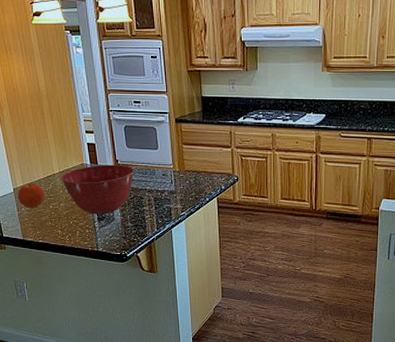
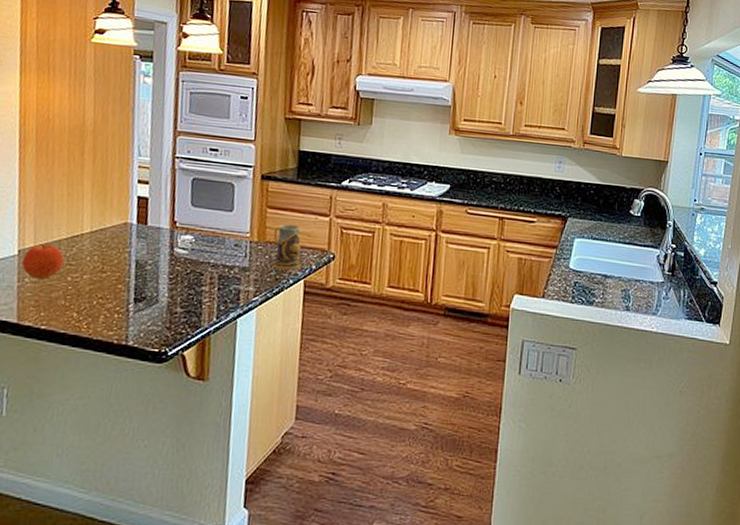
mixing bowl: present [61,164,134,214] -> none [91,226,197,294]
mug: none [190,156,213,191] -> present [273,224,302,270]

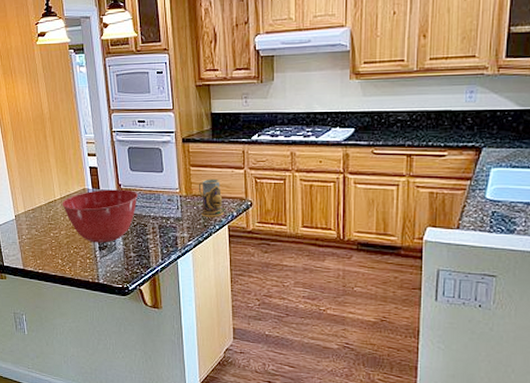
fruit: present [21,244,64,279] -> none [18,210,46,236]
mixing bowl: none [91,226,197,294] -> present [62,189,138,243]

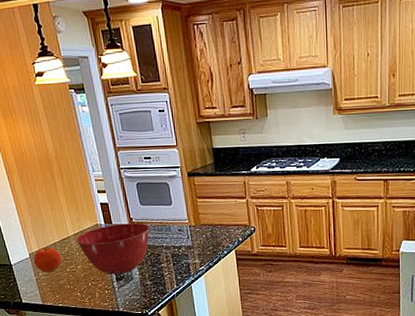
fruit: none [18,210,46,236] -> present [33,247,62,272]
mug: present [198,179,224,217] -> none [205,208,231,244]

